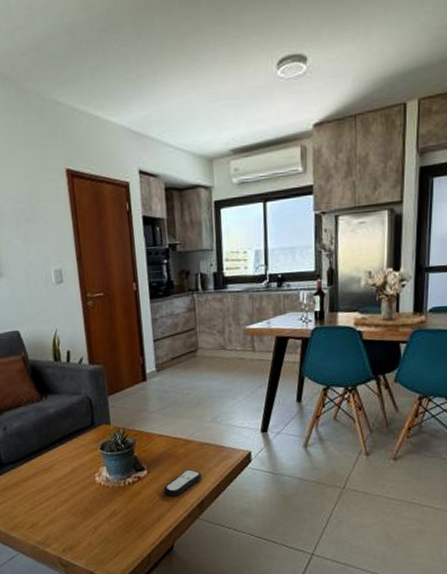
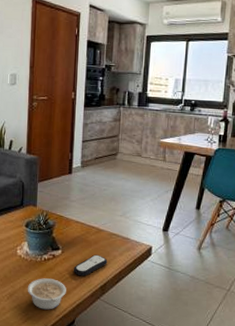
legume: none [113,503,159,539] -> present [27,278,66,310]

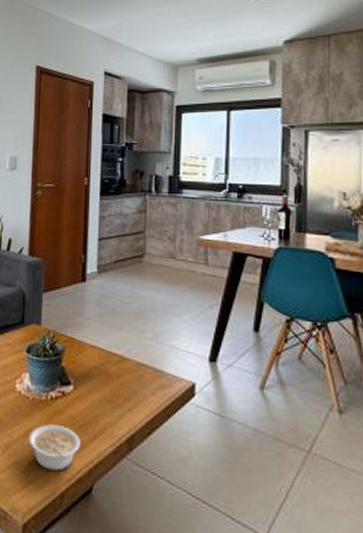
remote control: present [73,254,108,277] -> none [89,393,135,424]

